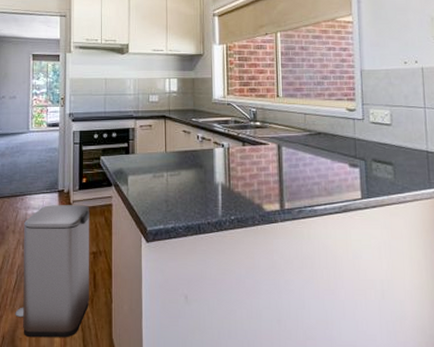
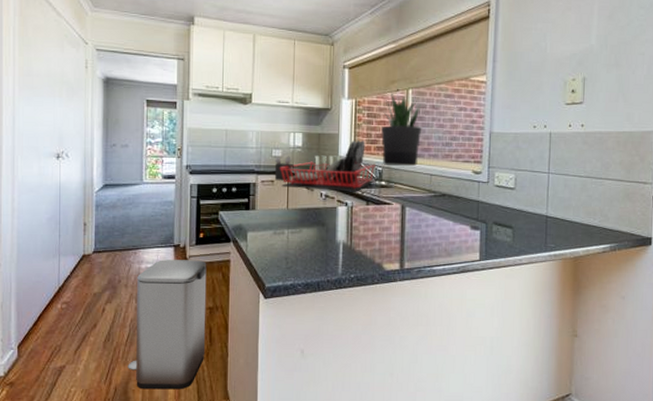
dish rack: none [152,83,250,134] -> present [274,140,376,192]
planter: none [253,36,293,106] -> present [381,92,422,166]

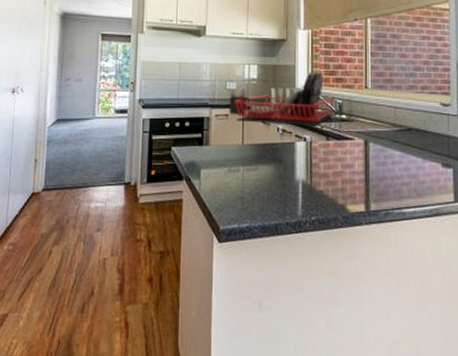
pedal bin: present [128,259,207,390] -> none [72,198,158,345]
planter: present [381,92,422,166] -> none [340,21,383,98]

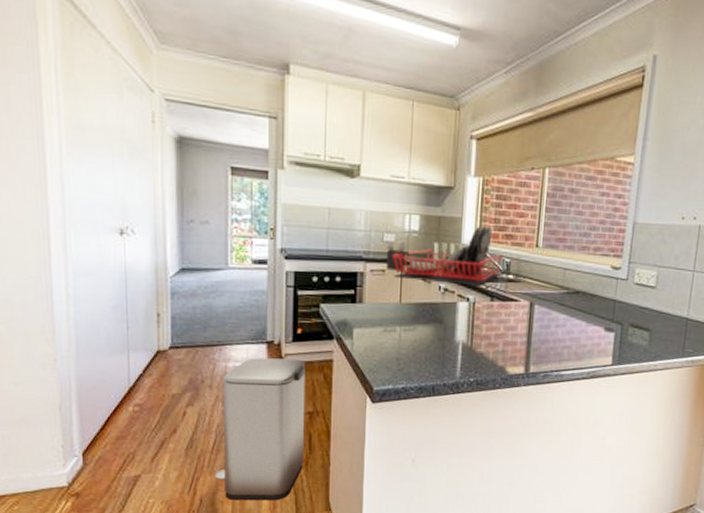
pedal bin: none [72,198,158,345] -> present [215,358,306,501]

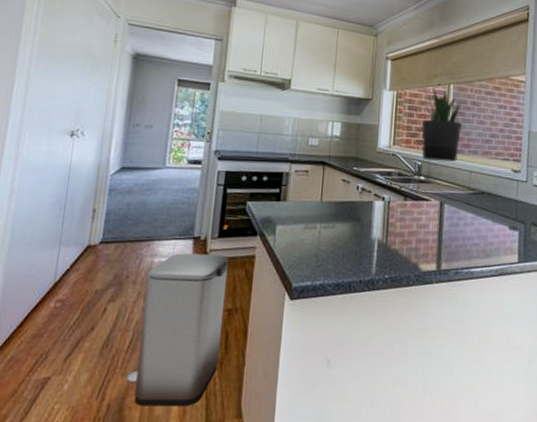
dish rack: present [386,226,503,286] -> none [309,132,415,186]
planter: none [511,170,559,258] -> present [421,86,463,162]

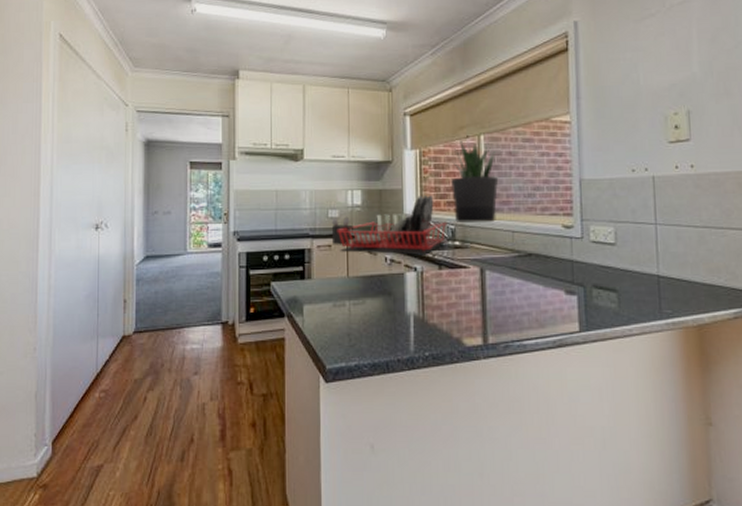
pedal bin: present [126,253,229,407] -> none [172,339,260,494]
dish rack: none [309,132,415,186] -> present [331,195,447,255]

